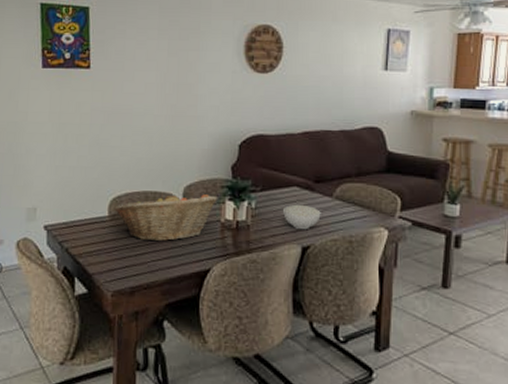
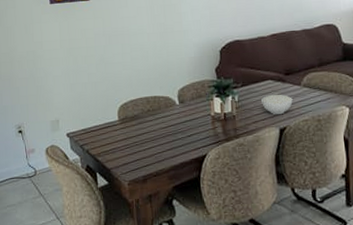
fruit basket: present [113,193,218,242] -> none [122,94,207,137]

